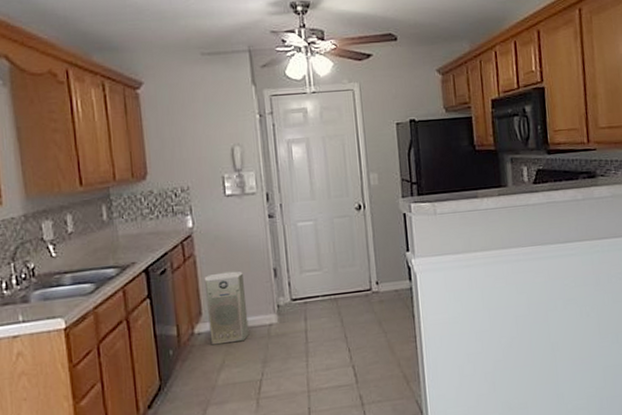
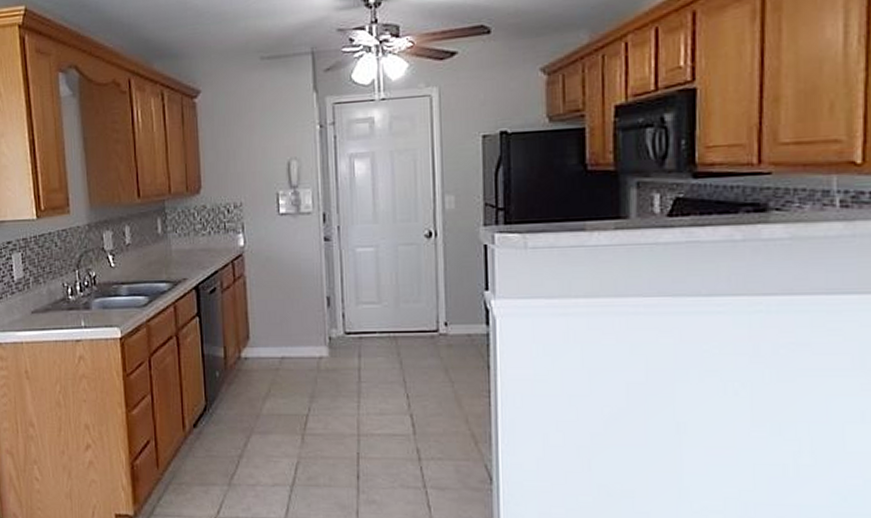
air purifier: present [204,271,250,345] -> none [253,296,298,372]

